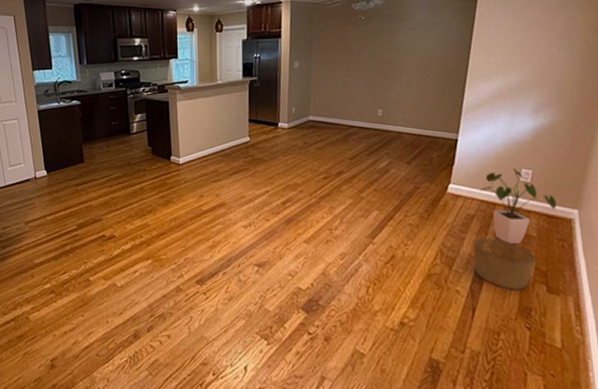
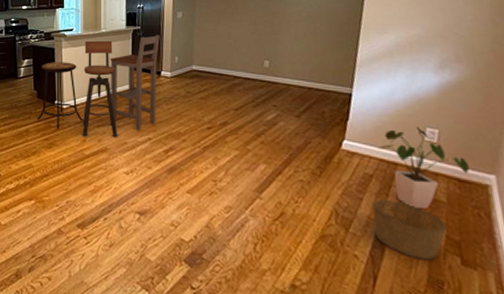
bar stool: none [152,116,200,186] -> present [37,62,83,129]
bar stool: none [199,92,236,192] -> present [82,40,118,138]
bar stool: none [227,86,277,184] -> present [110,35,160,131]

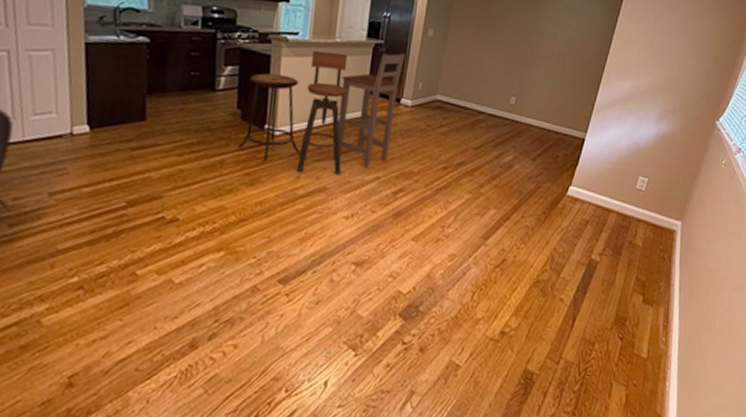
basket: present [372,199,448,261] -> none [581,244,638,300]
house plant: present [378,127,469,209] -> none [597,175,664,252]

